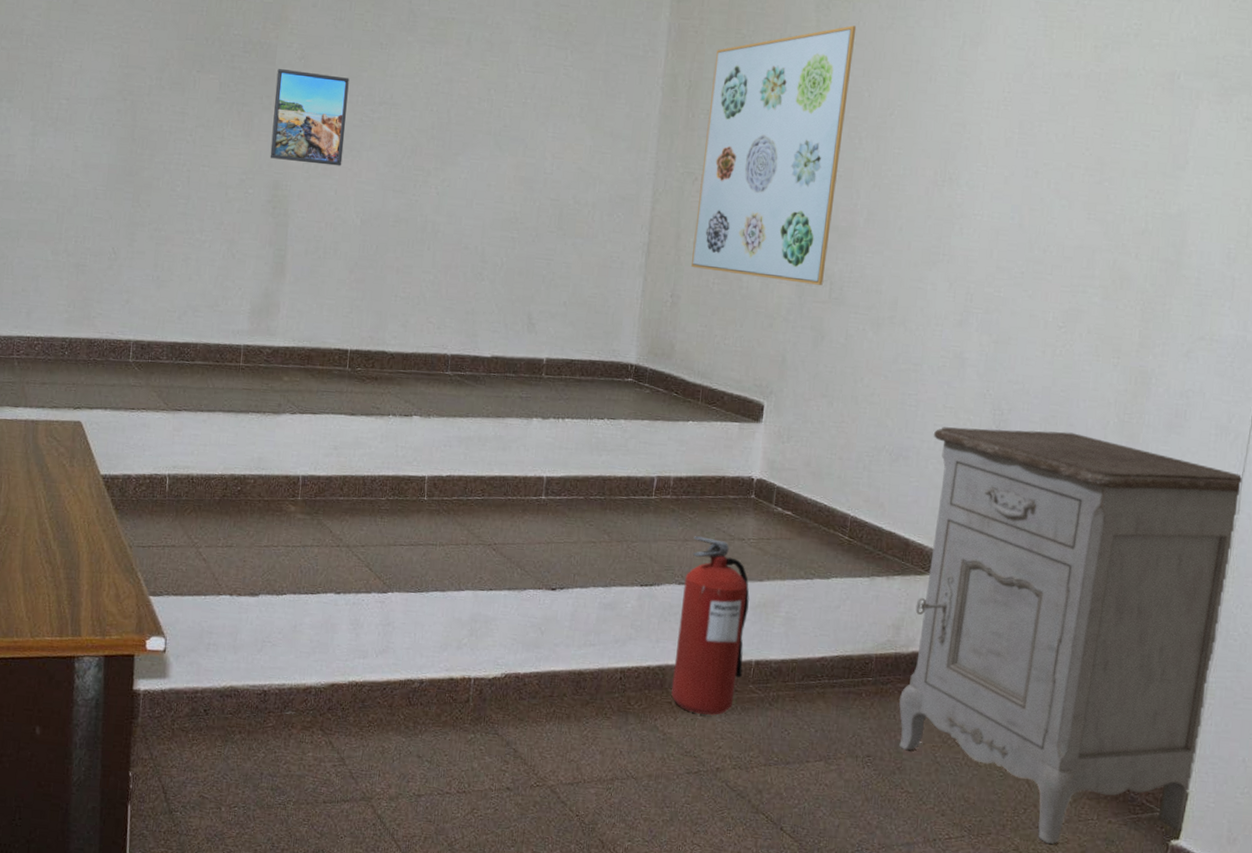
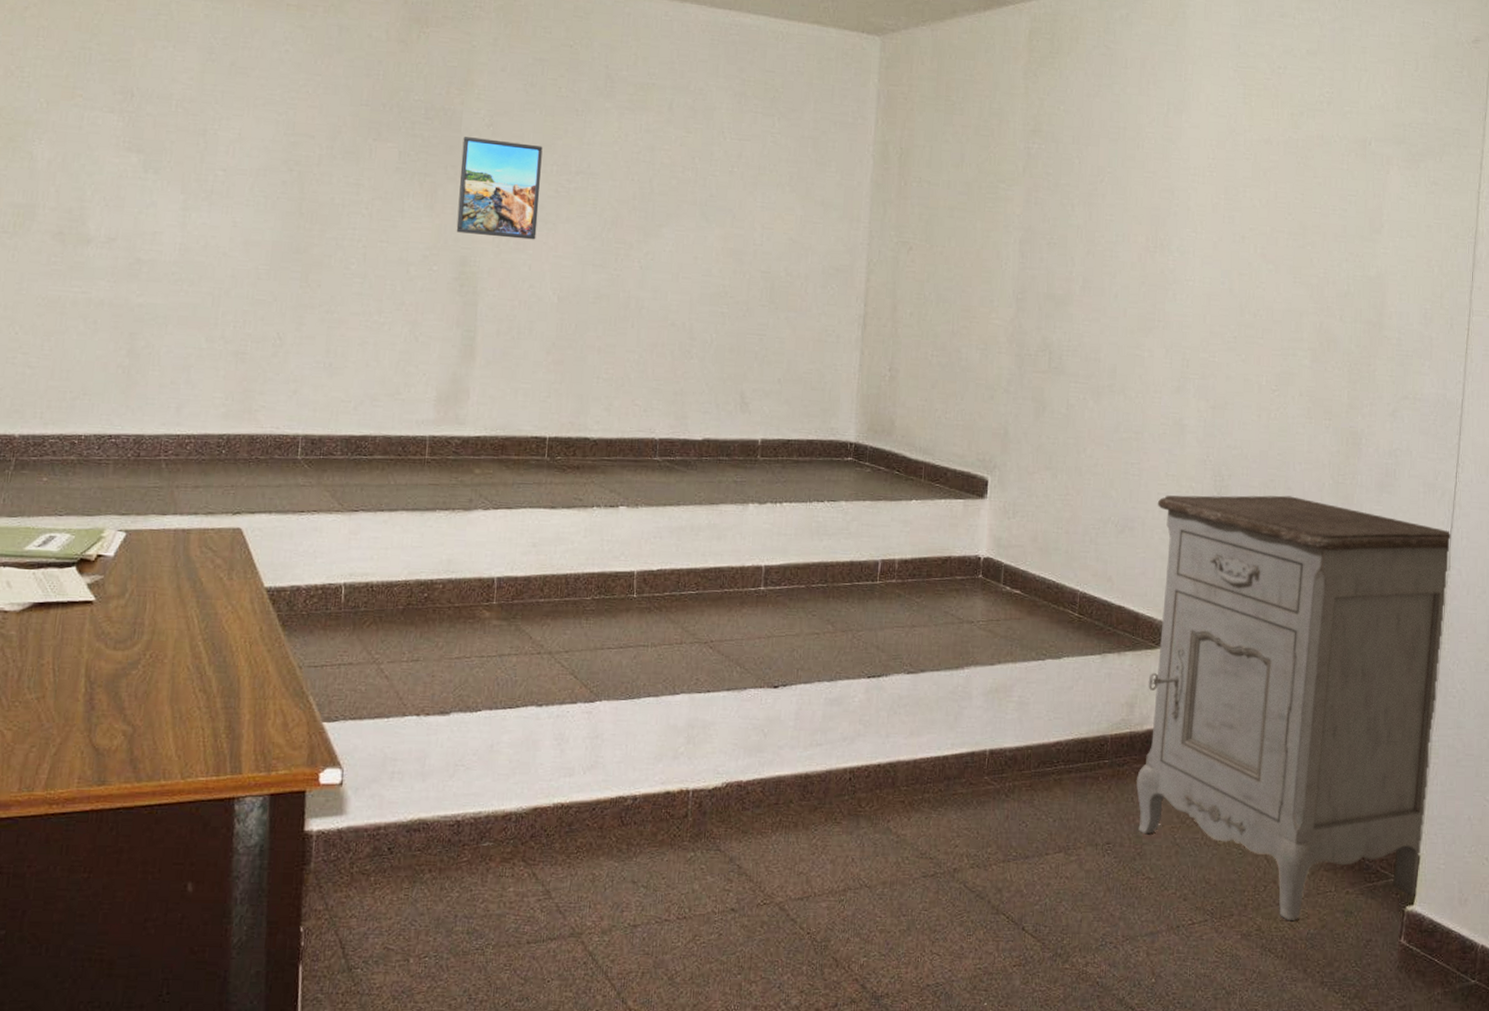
fire extinguisher: present [671,535,750,715] -> none [903,620,981,812]
wall art: present [690,25,857,285] -> none [908,92,1064,355]

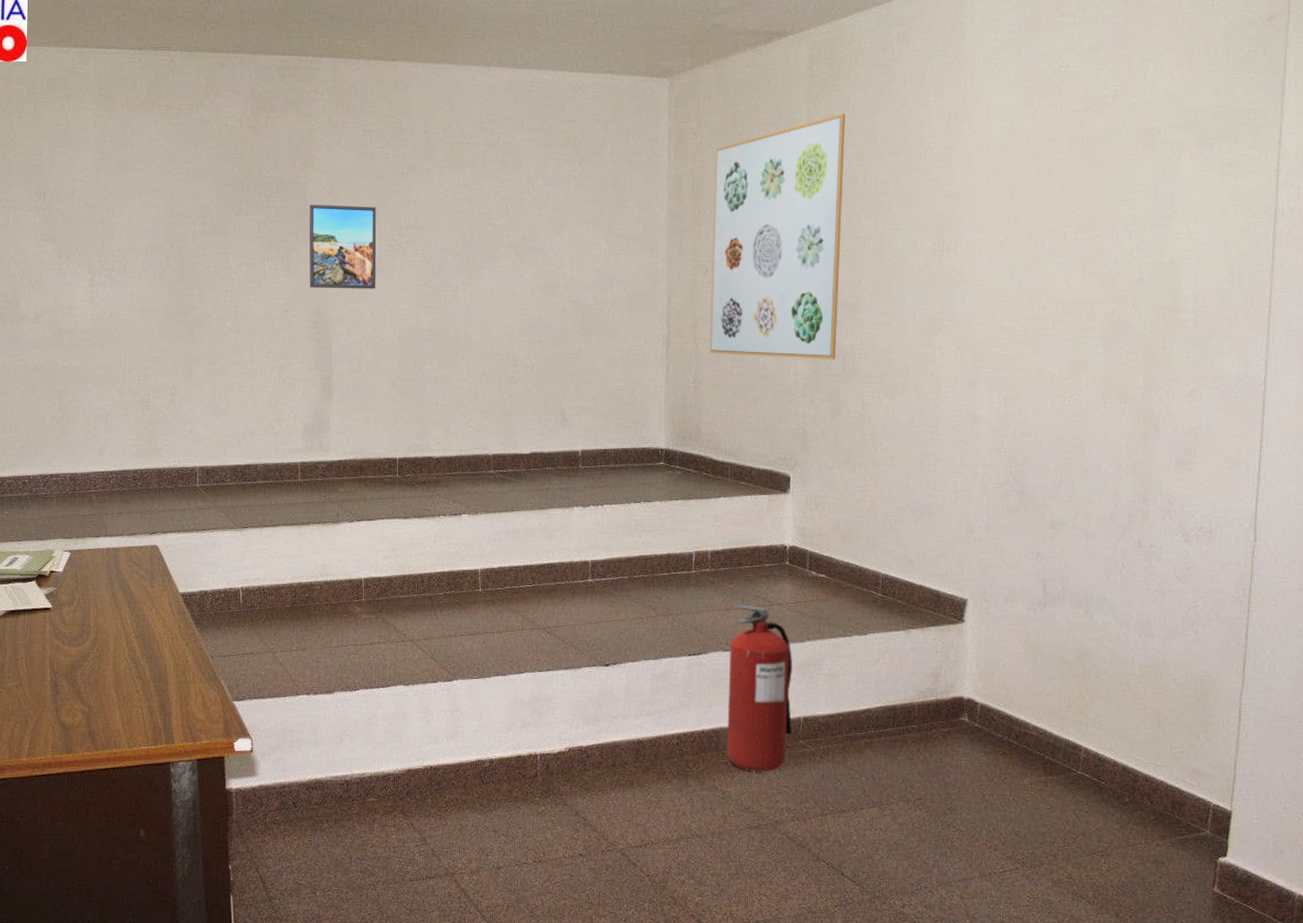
fire extinguisher: none [903,620,981,812] -> present [726,604,792,772]
wall art: none [908,92,1064,355] -> present [709,113,846,359]
cabinet: present [1136,495,1451,922] -> none [944,477,1257,871]

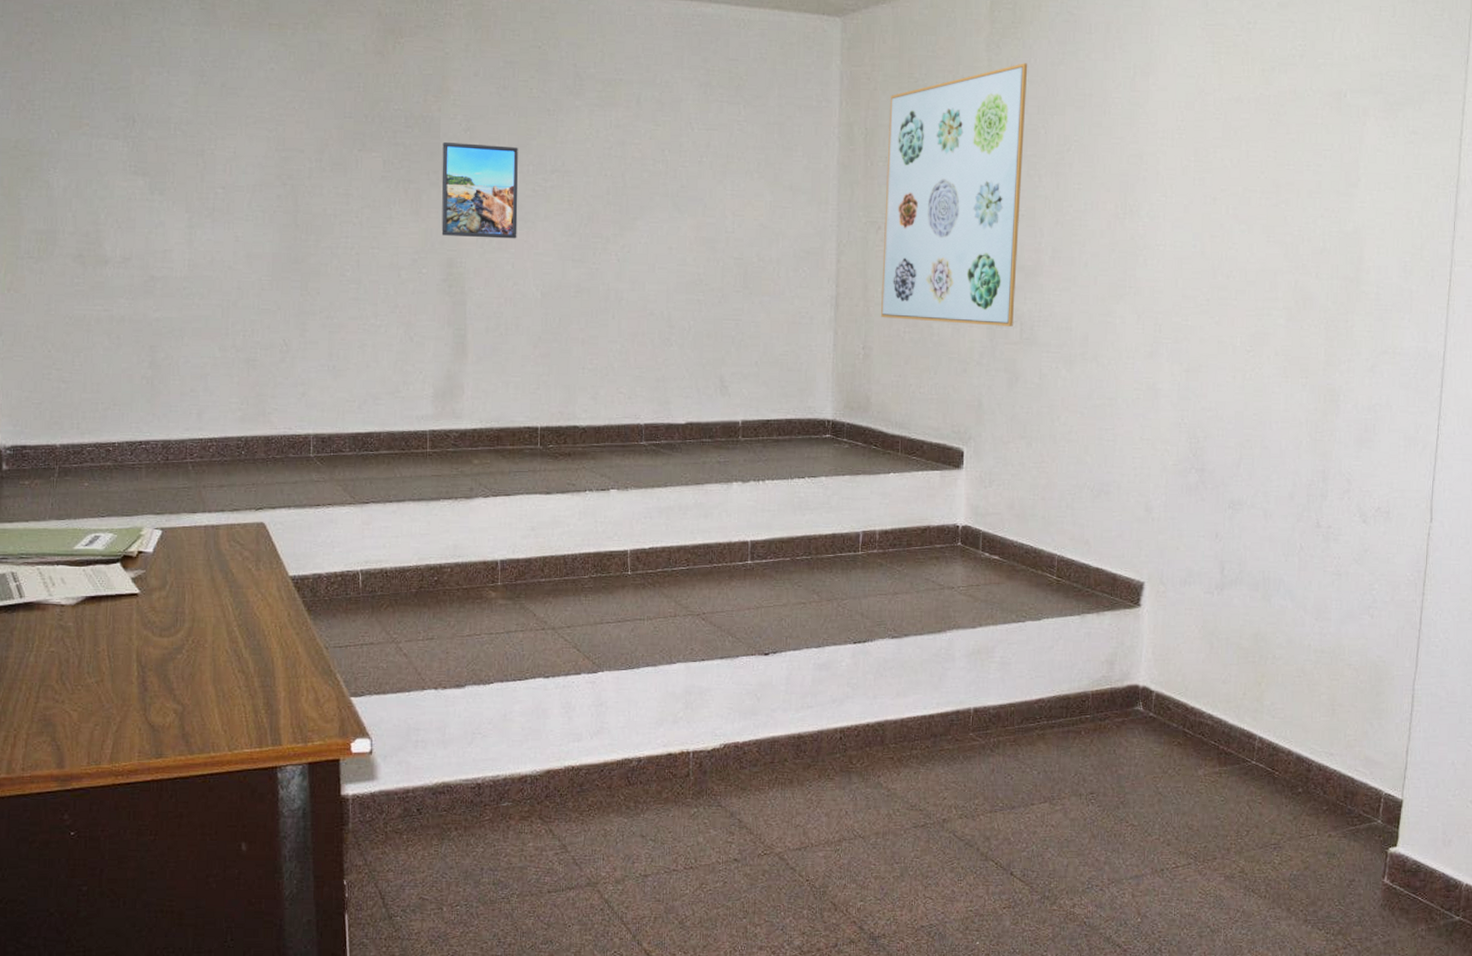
fire extinguisher: present [726,604,792,772] -> none [892,587,963,767]

